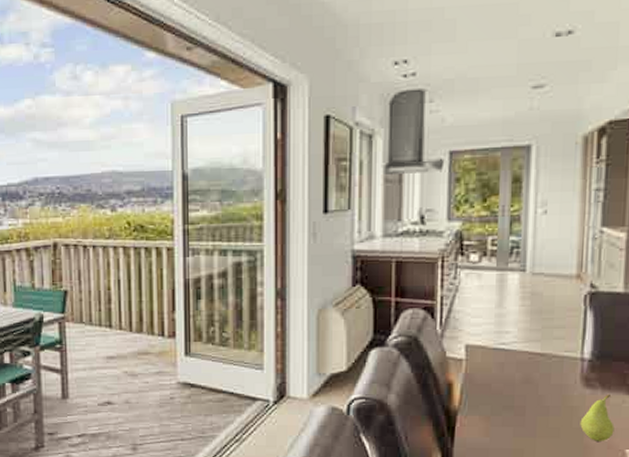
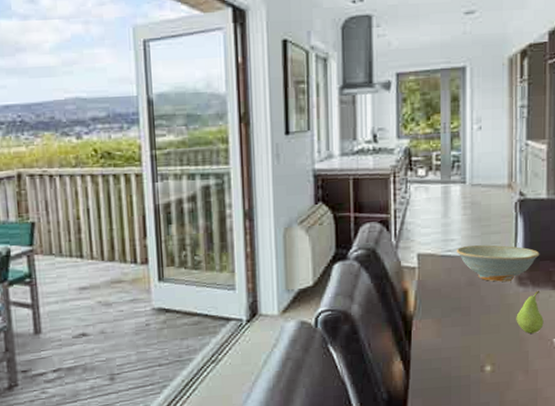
dish: none [511,340,613,383] -> present [456,245,540,283]

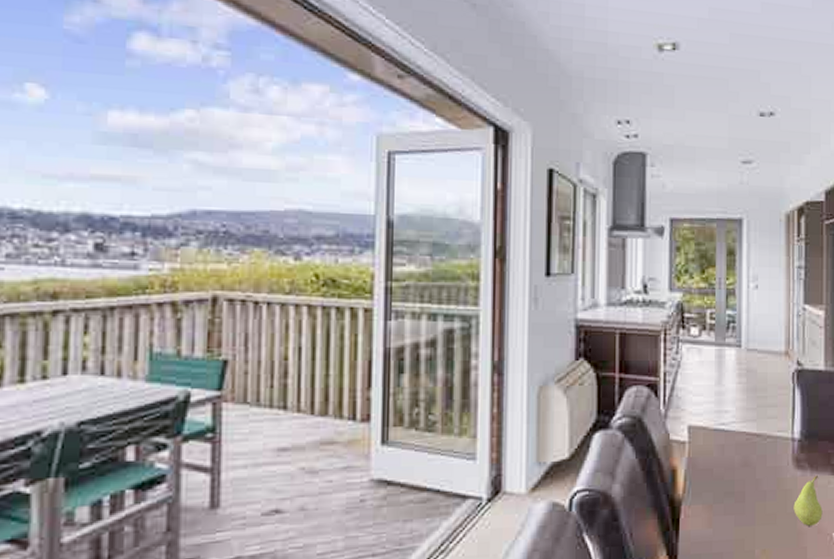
dish: present [456,245,540,283] -> none [730,419,818,464]

